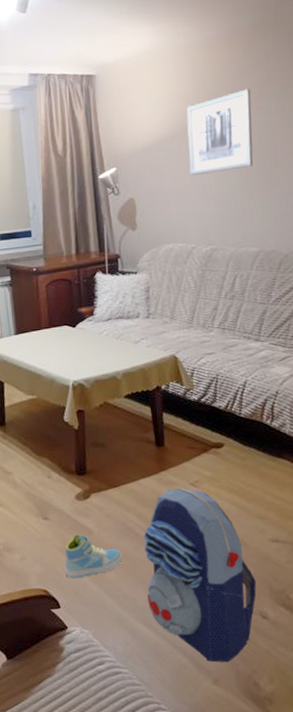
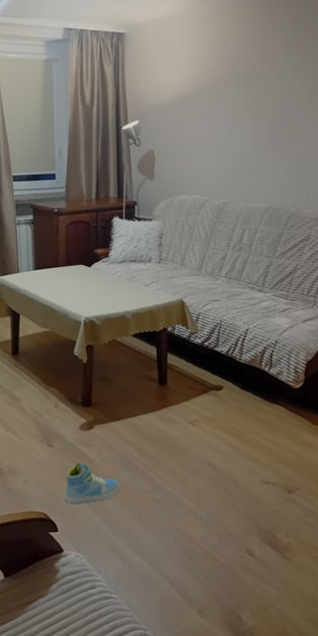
backpack: present [143,487,257,663] -> none [141,425,245,596]
wall art: present [186,88,254,175] -> none [208,55,270,132]

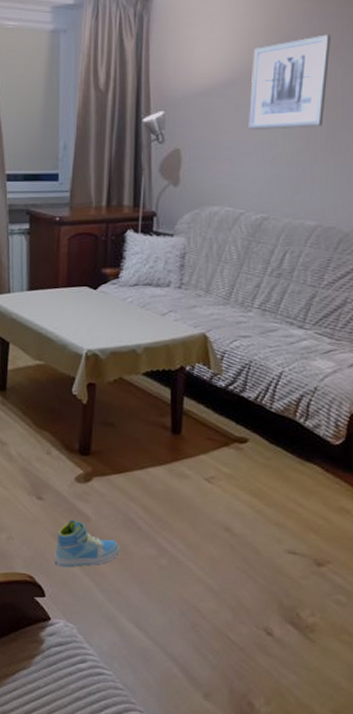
wall art: none [208,55,270,132] -> present [248,34,331,130]

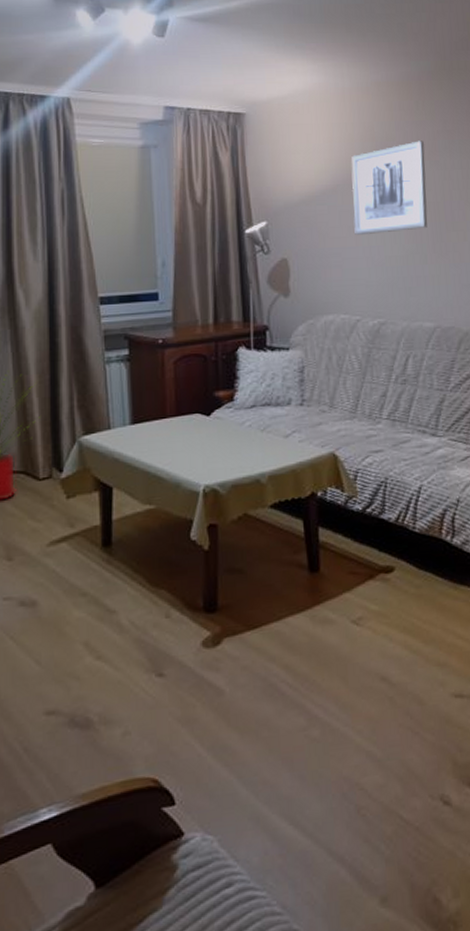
sneaker: present [53,519,120,568] -> none [182,696,263,761]

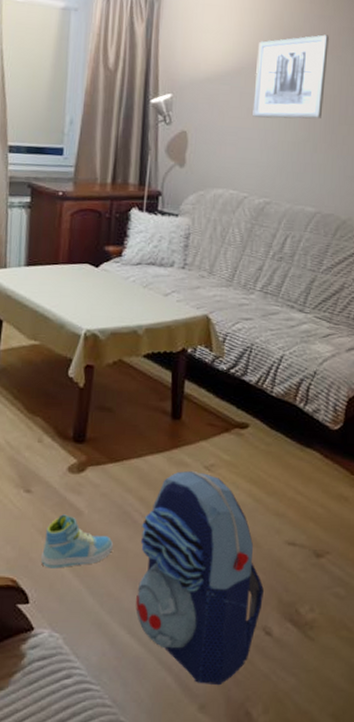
sneaker: none [182,696,263,761] -> present [40,514,114,569]
backpack: none [290,627,436,873] -> present [136,470,264,686]

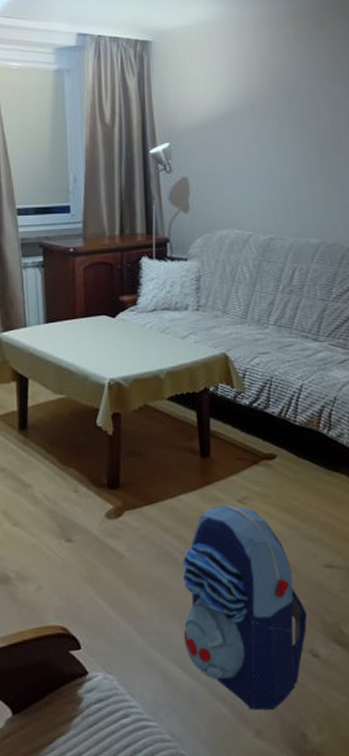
sneaker: present [40,514,114,569] -> none [87,559,157,613]
wall art: present [253,34,329,119] -> none [248,70,317,157]

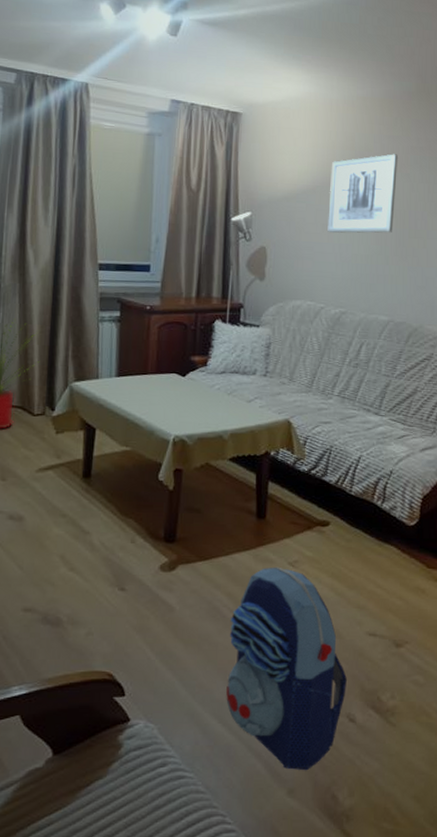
wall art: none [248,70,317,157] -> present [327,154,398,233]

